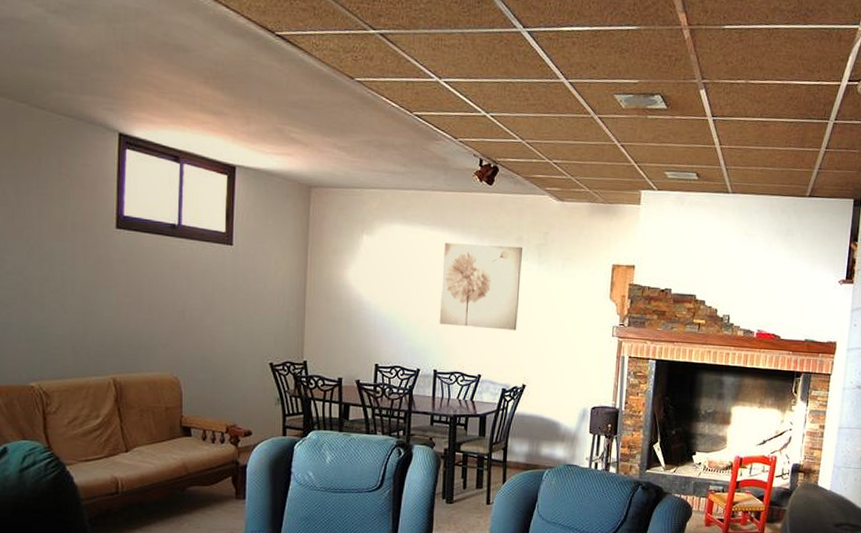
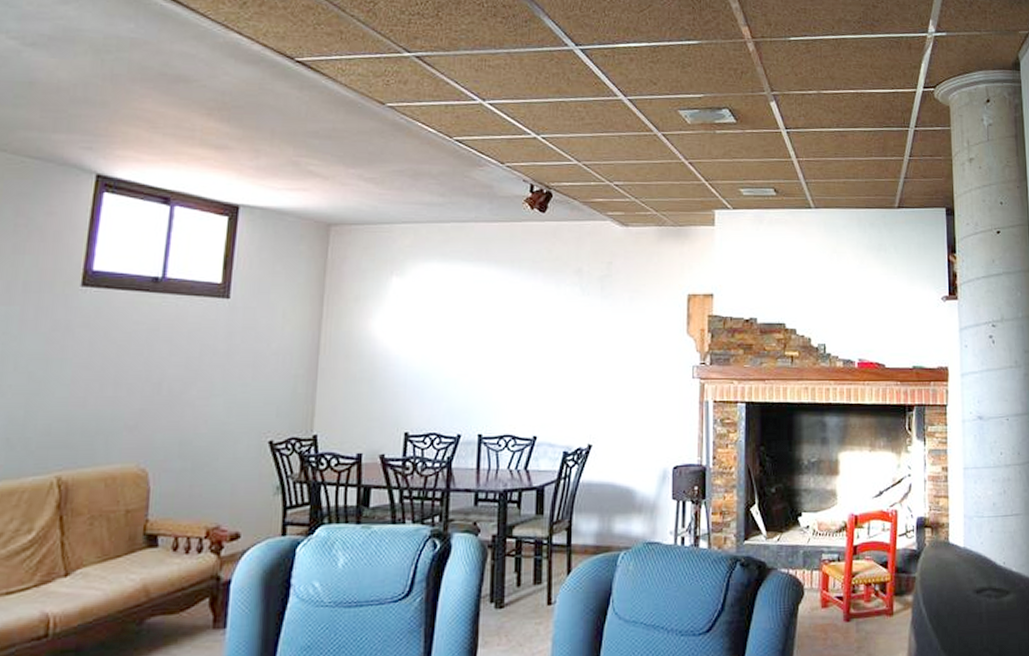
wall art: present [439,243,522,331] -> none [484,279,582,379]

